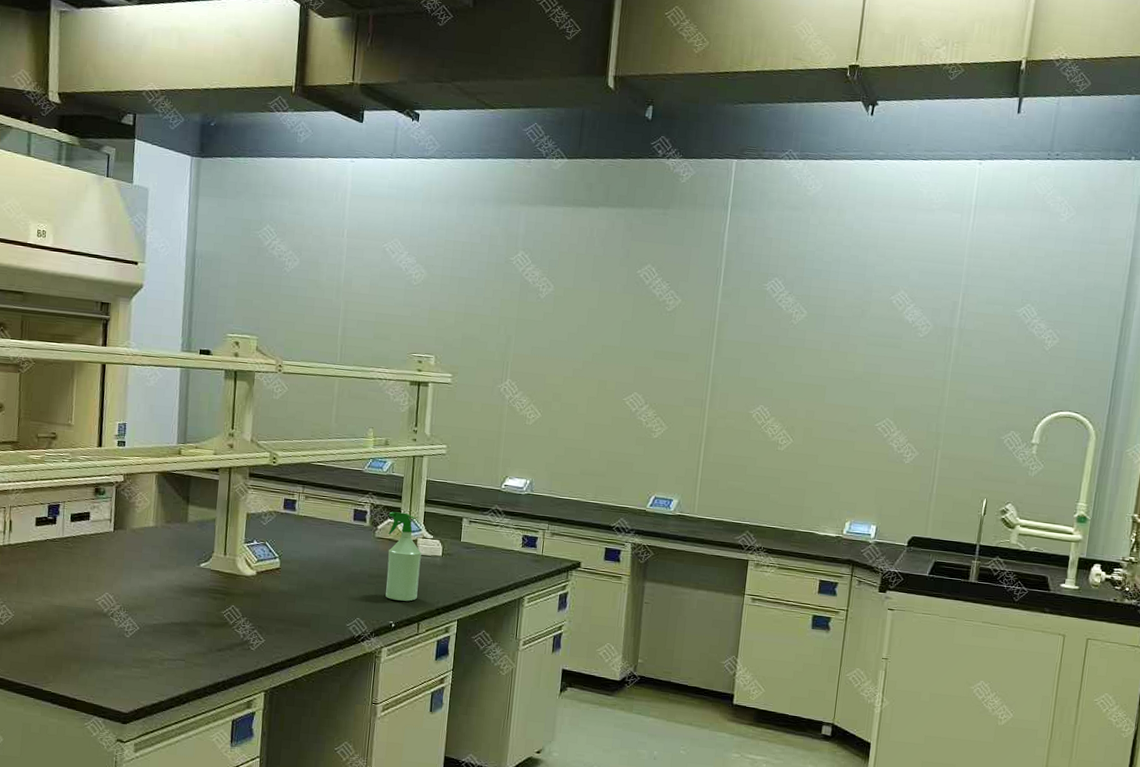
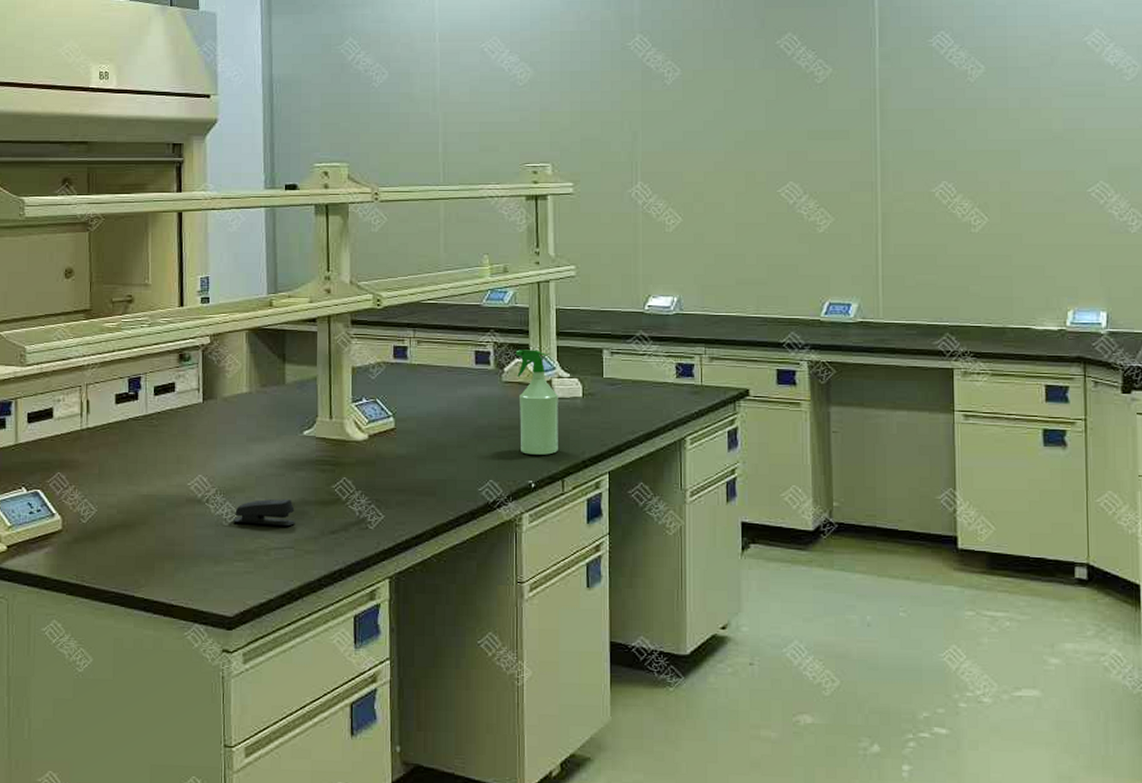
stapler: none [134,618,188,642] -> present [233,498,296,526]

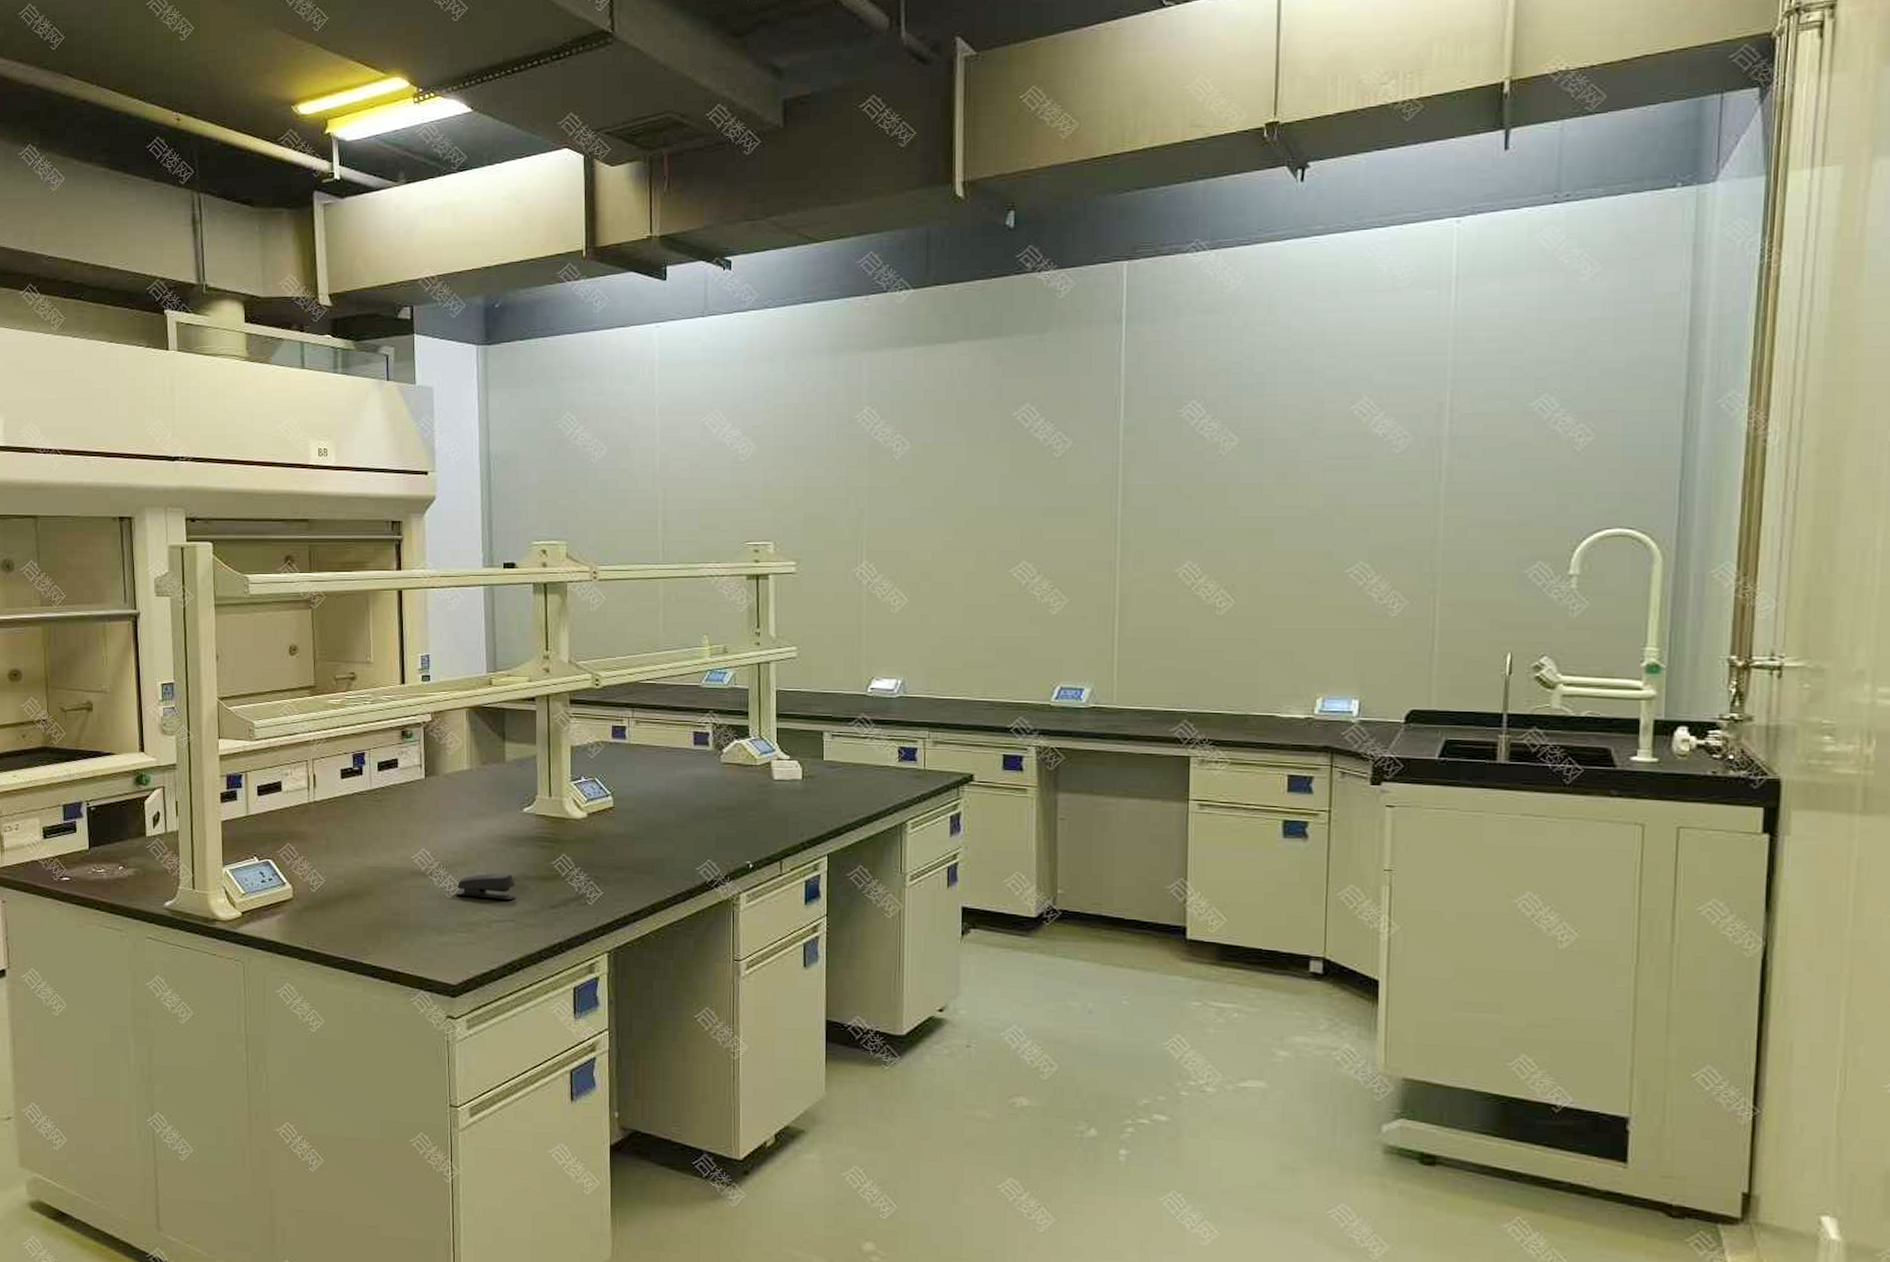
spray bottle: present [516,349,558,455] -> none [735,731,777,836]

